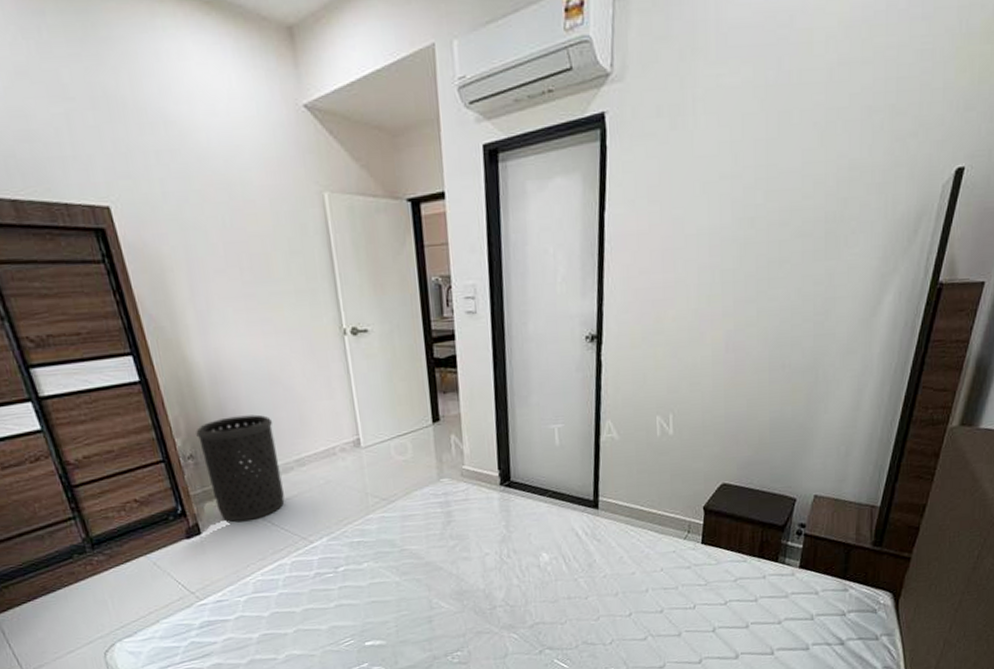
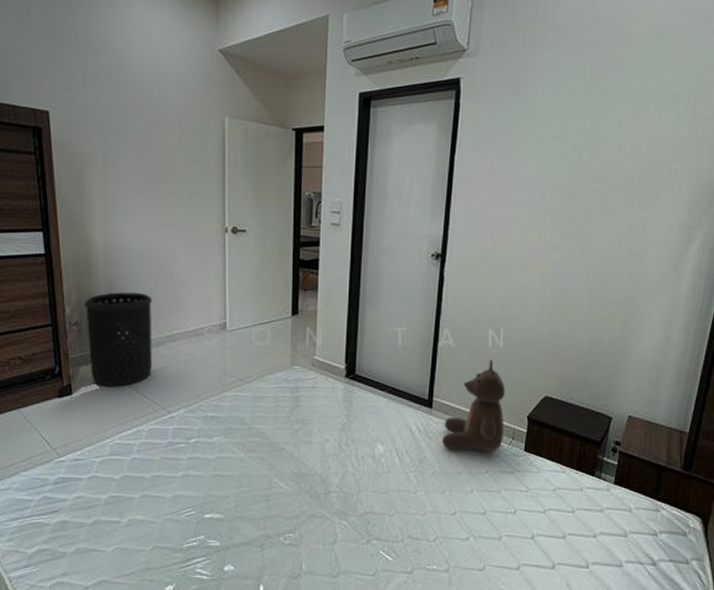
teddy bear: none [612,450,679,550] -> present [442,360,505,451]

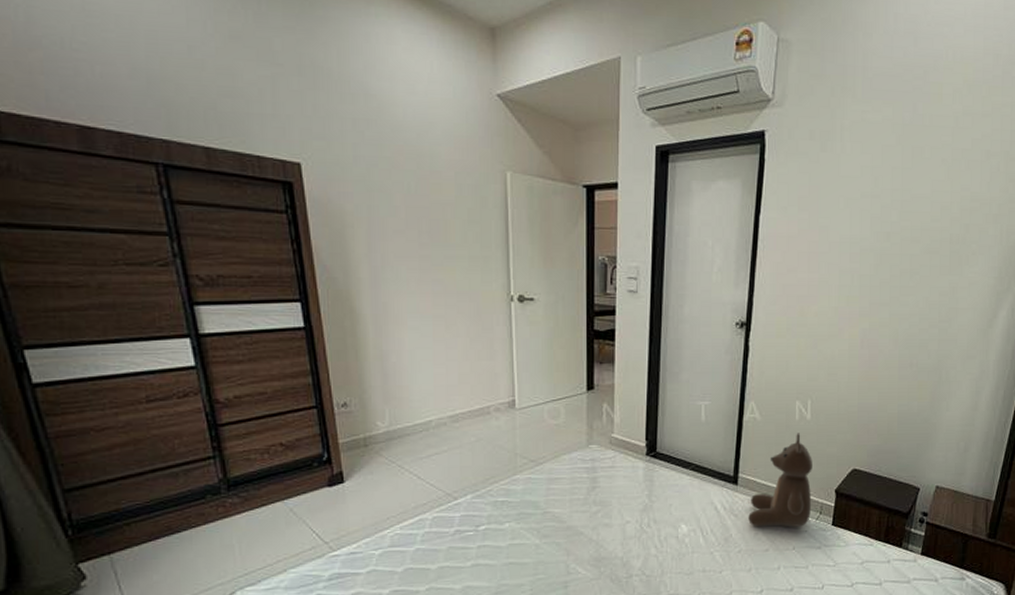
laundry basket: present [84,292,153,387] -> none [353,369,434,474]

